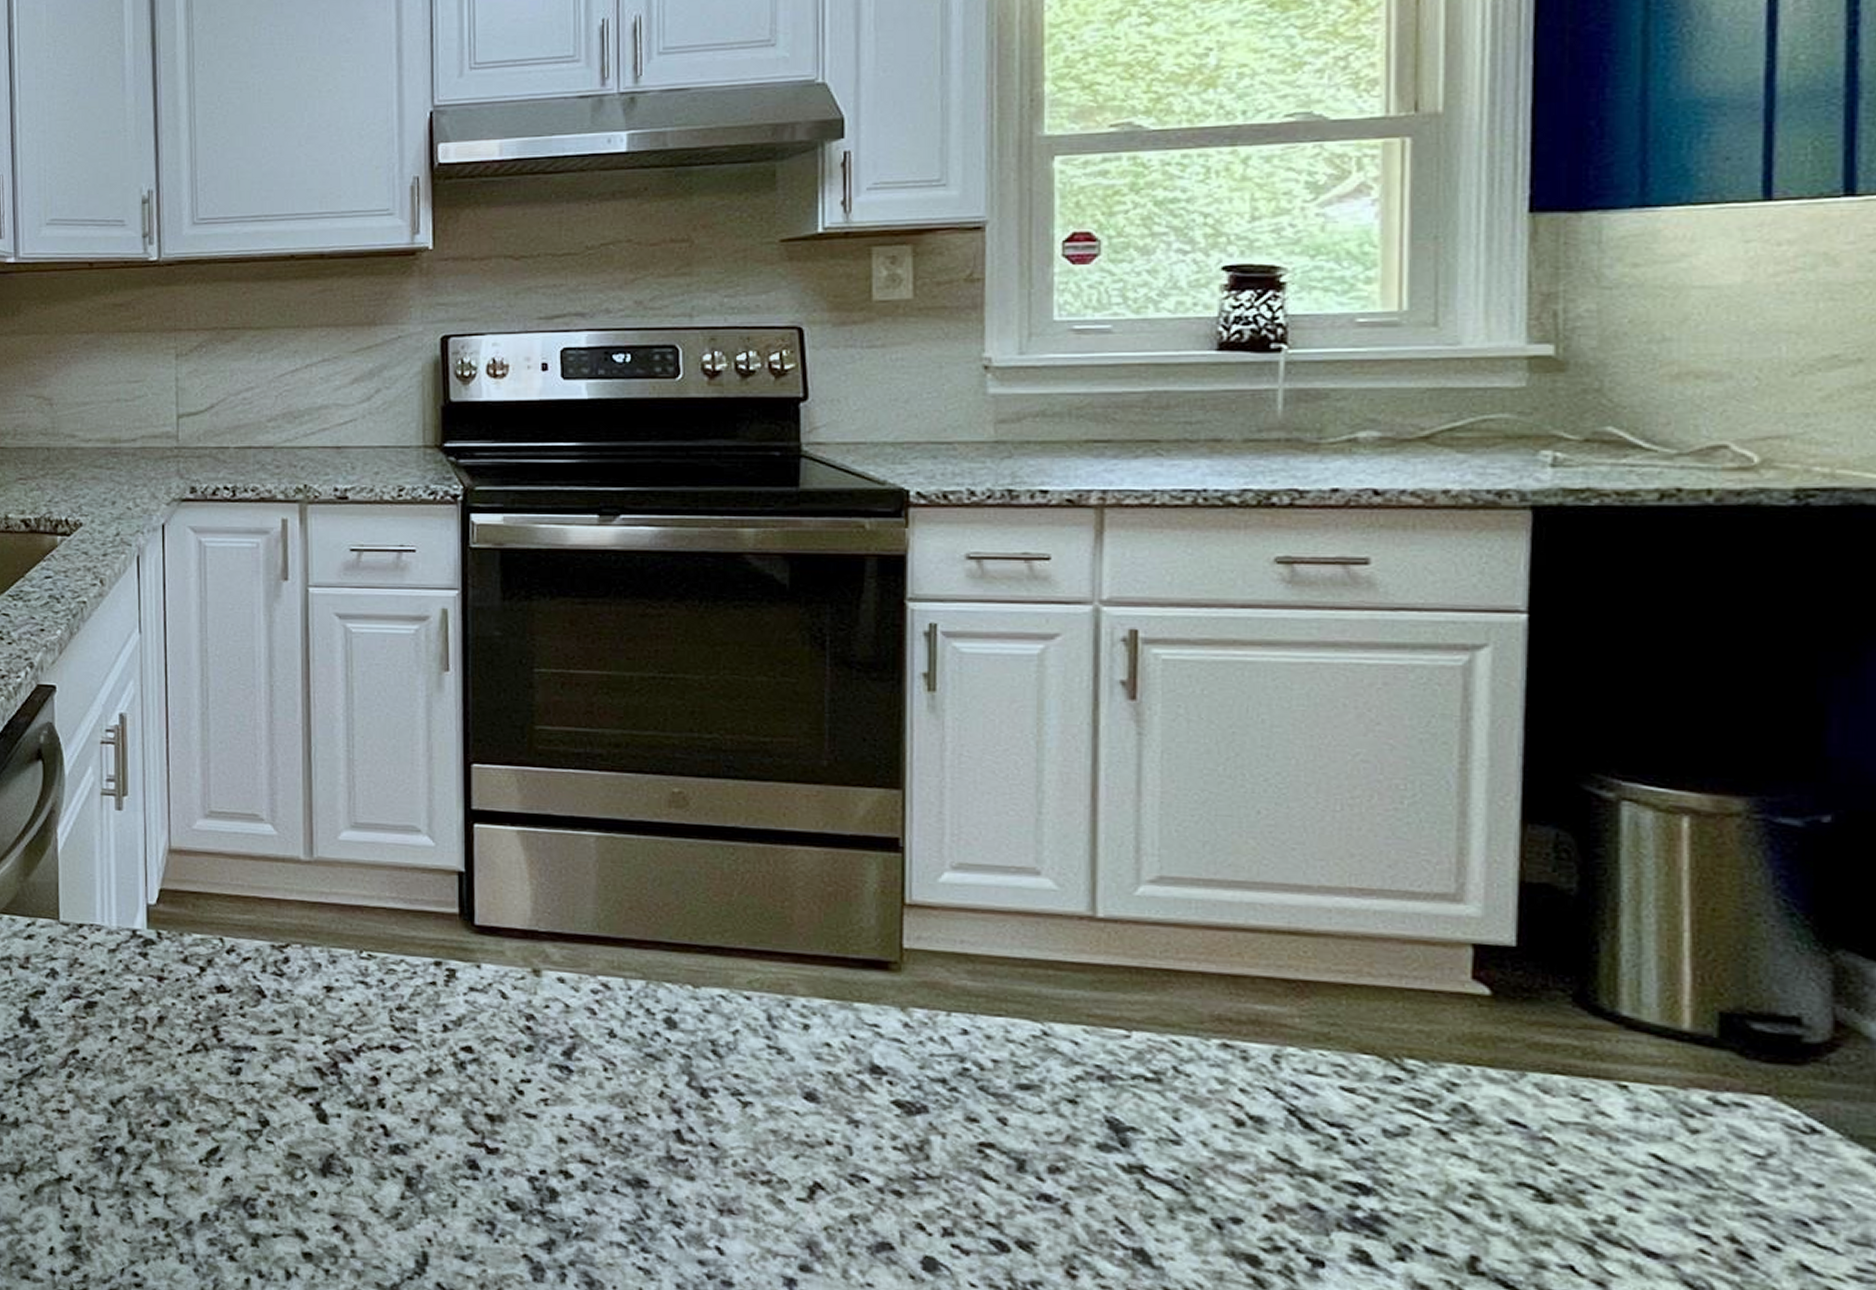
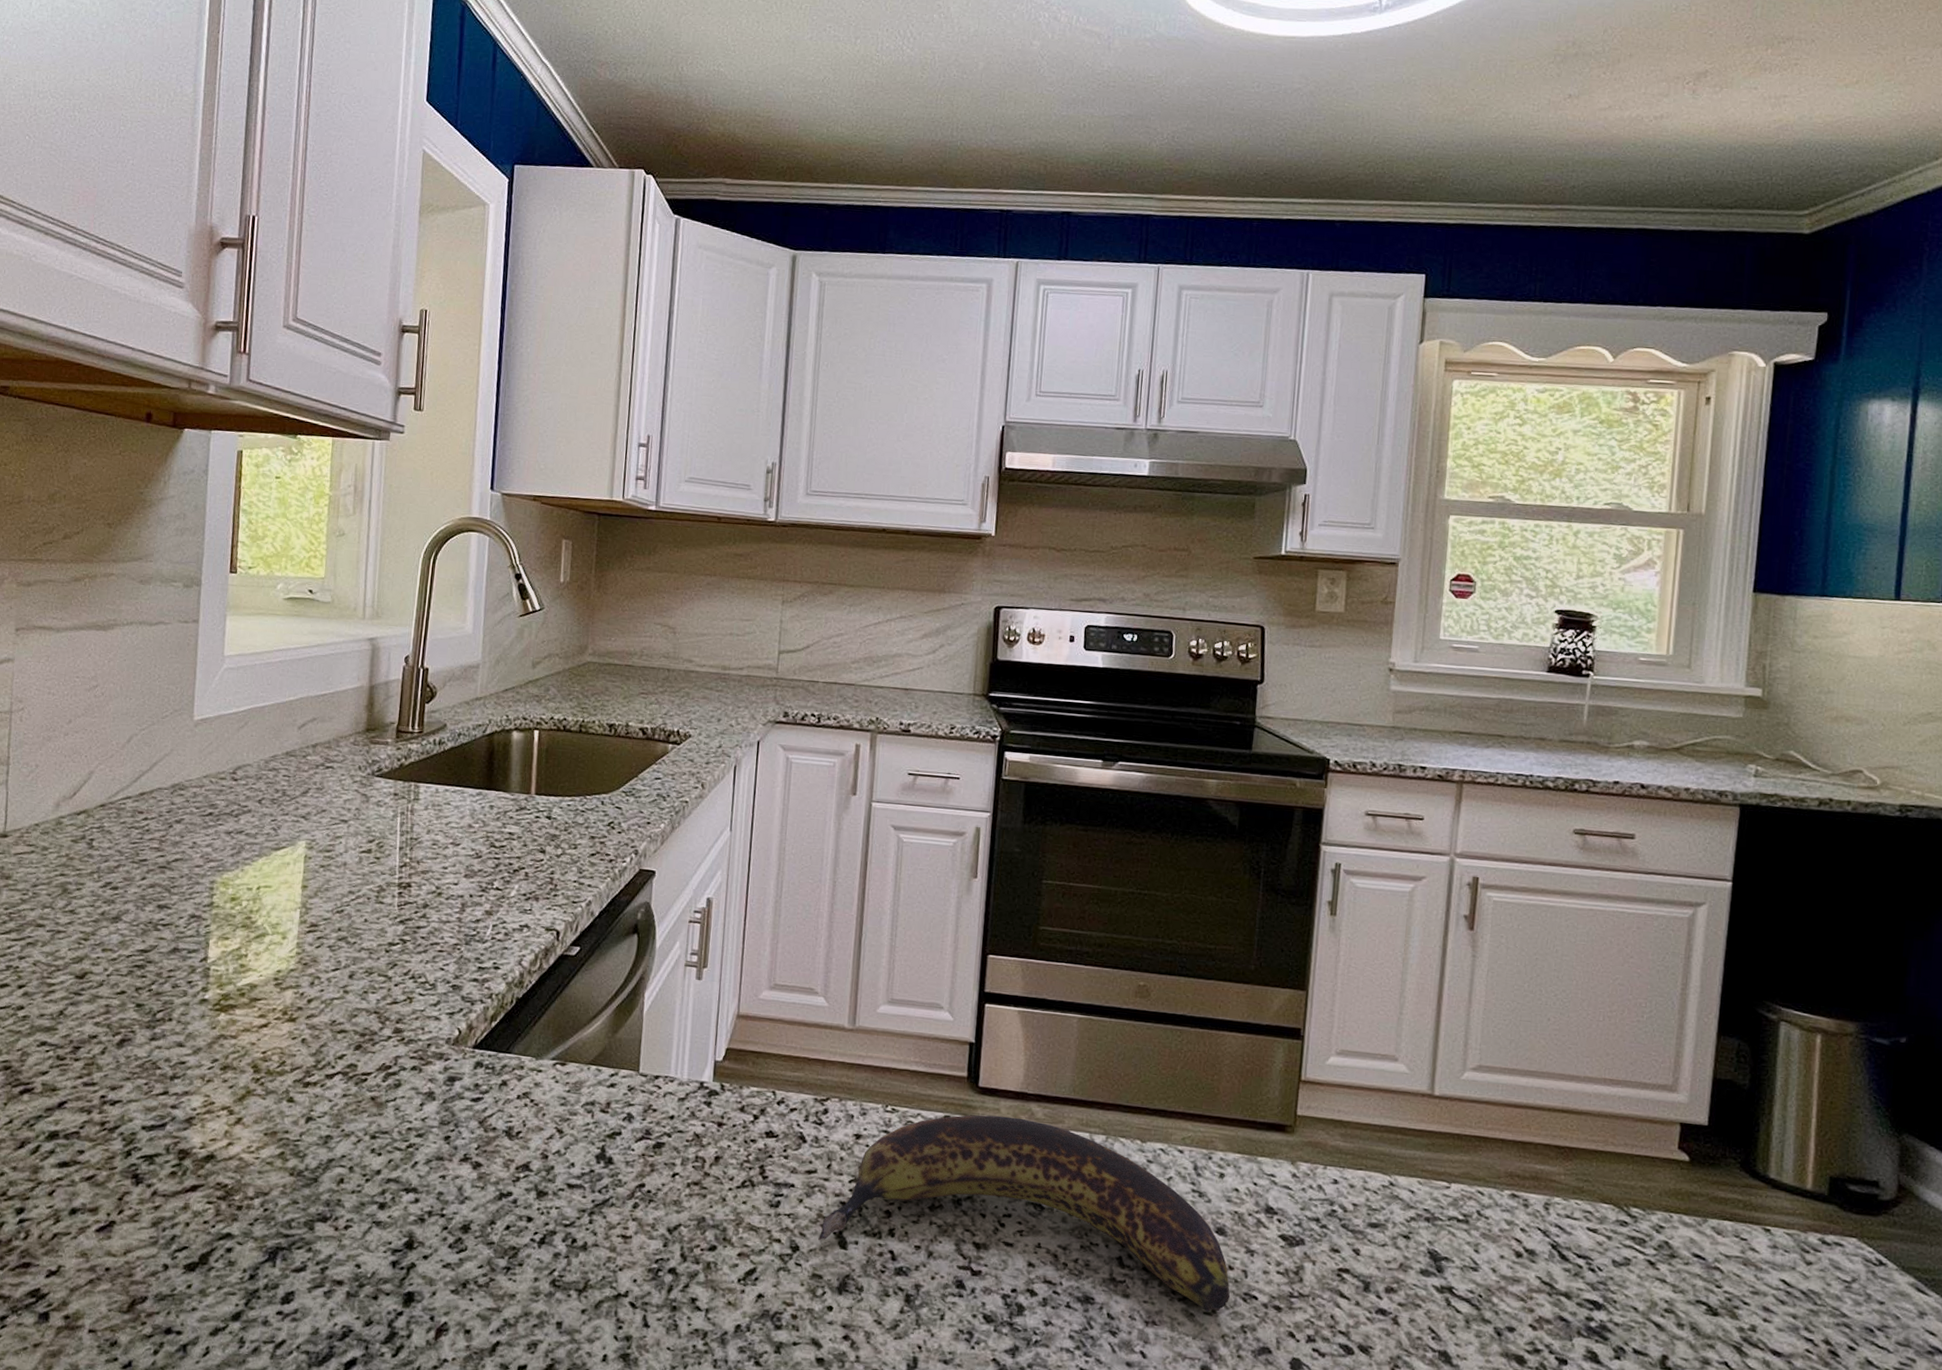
banana: none [292,959,832,1198] -> present [818,1115,1231,1312]

